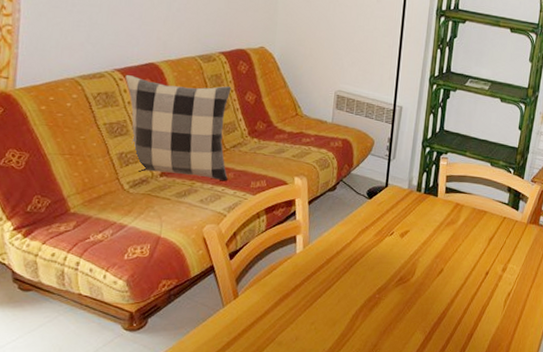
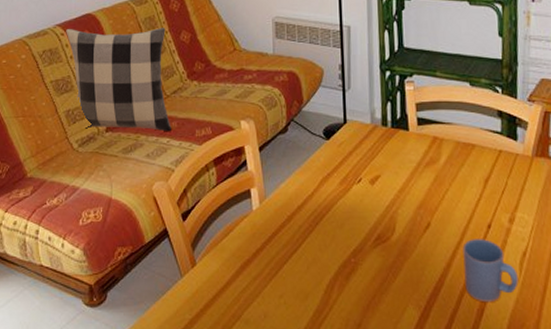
mug: none [462,282,502,329] -> present [462,239,518,303]

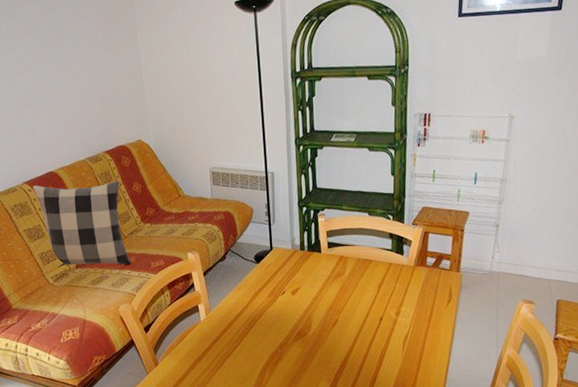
mug: present [462,239,518,303] -> none [361,328,402,373]

